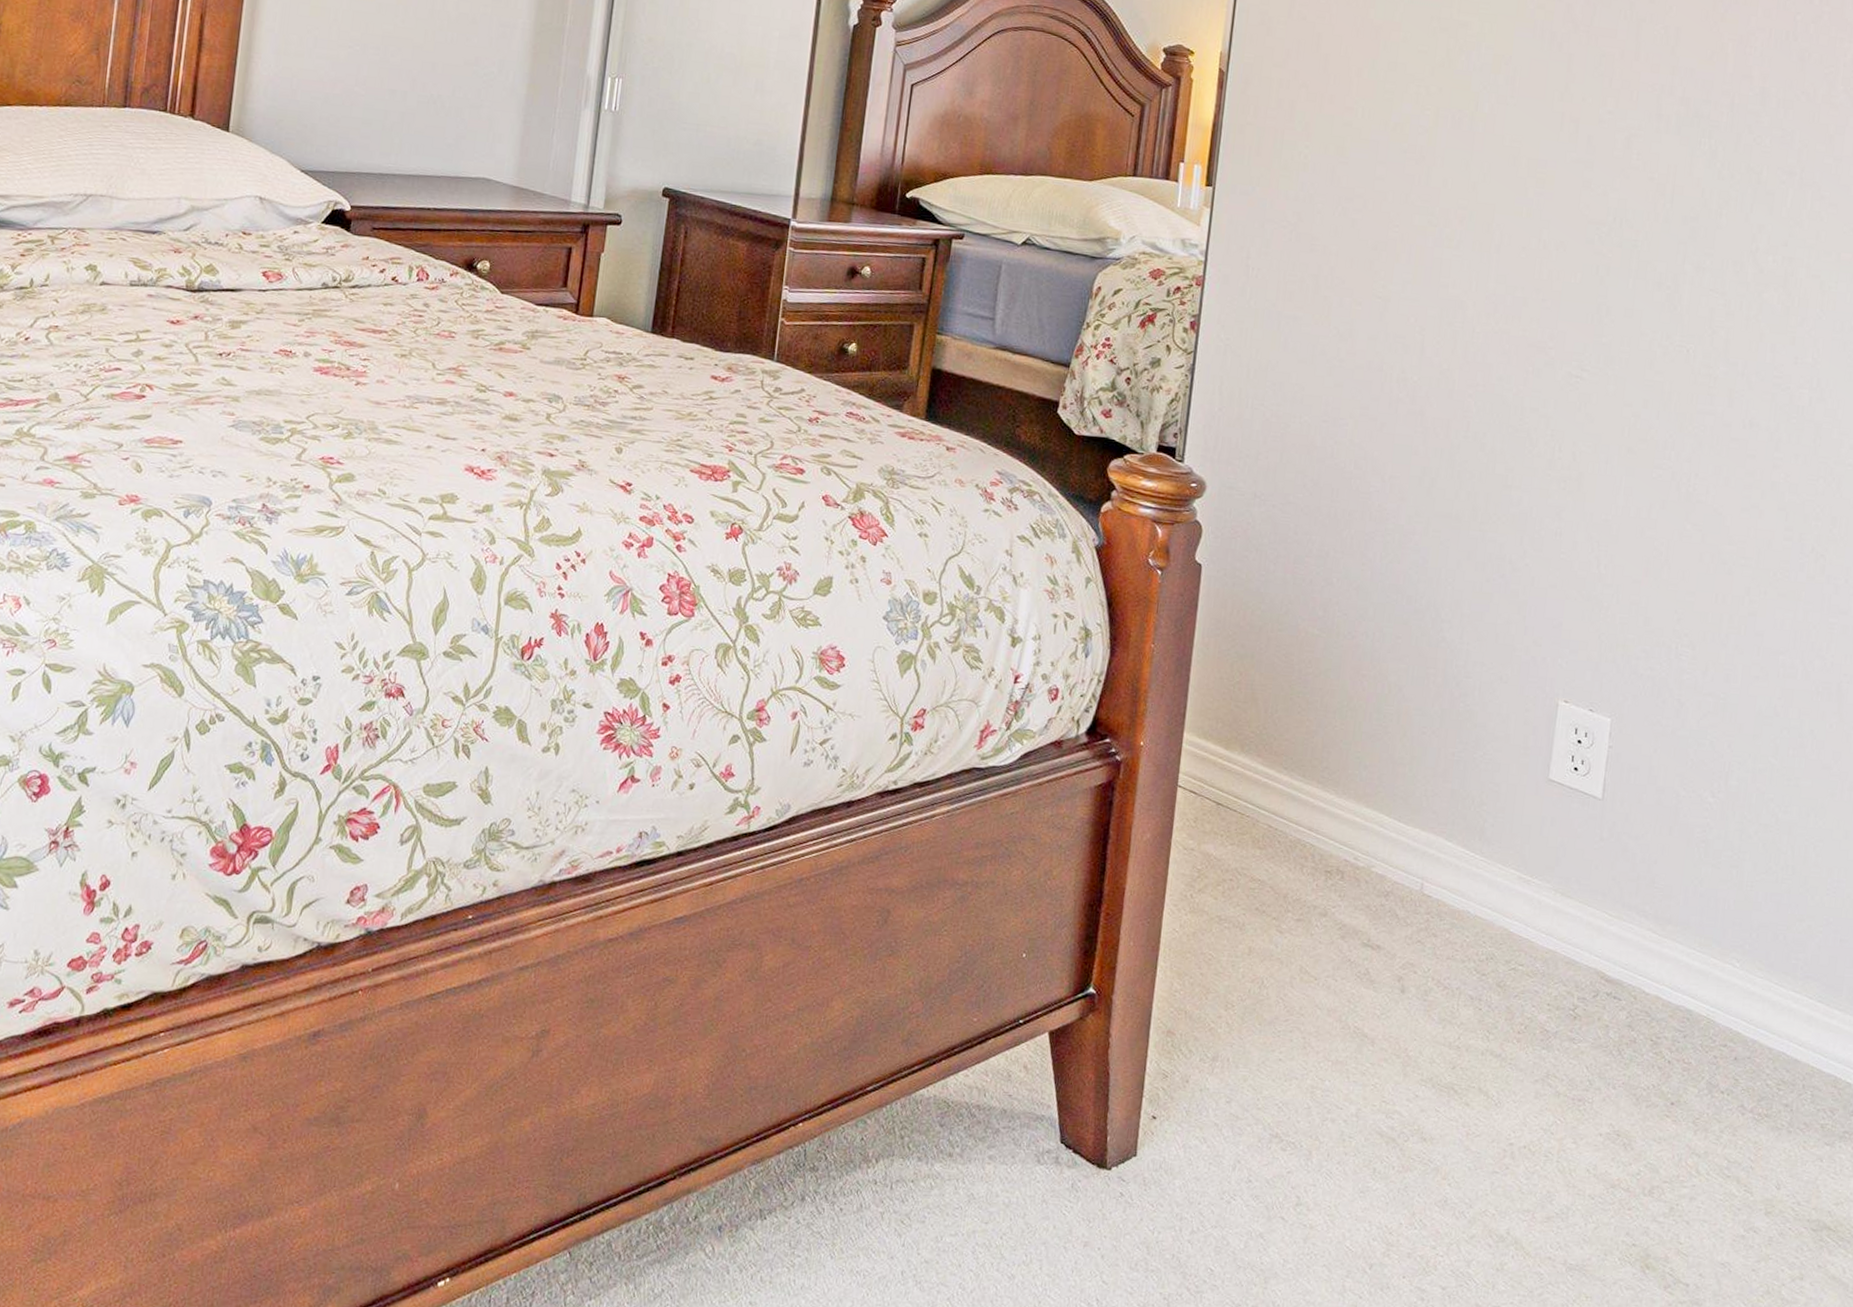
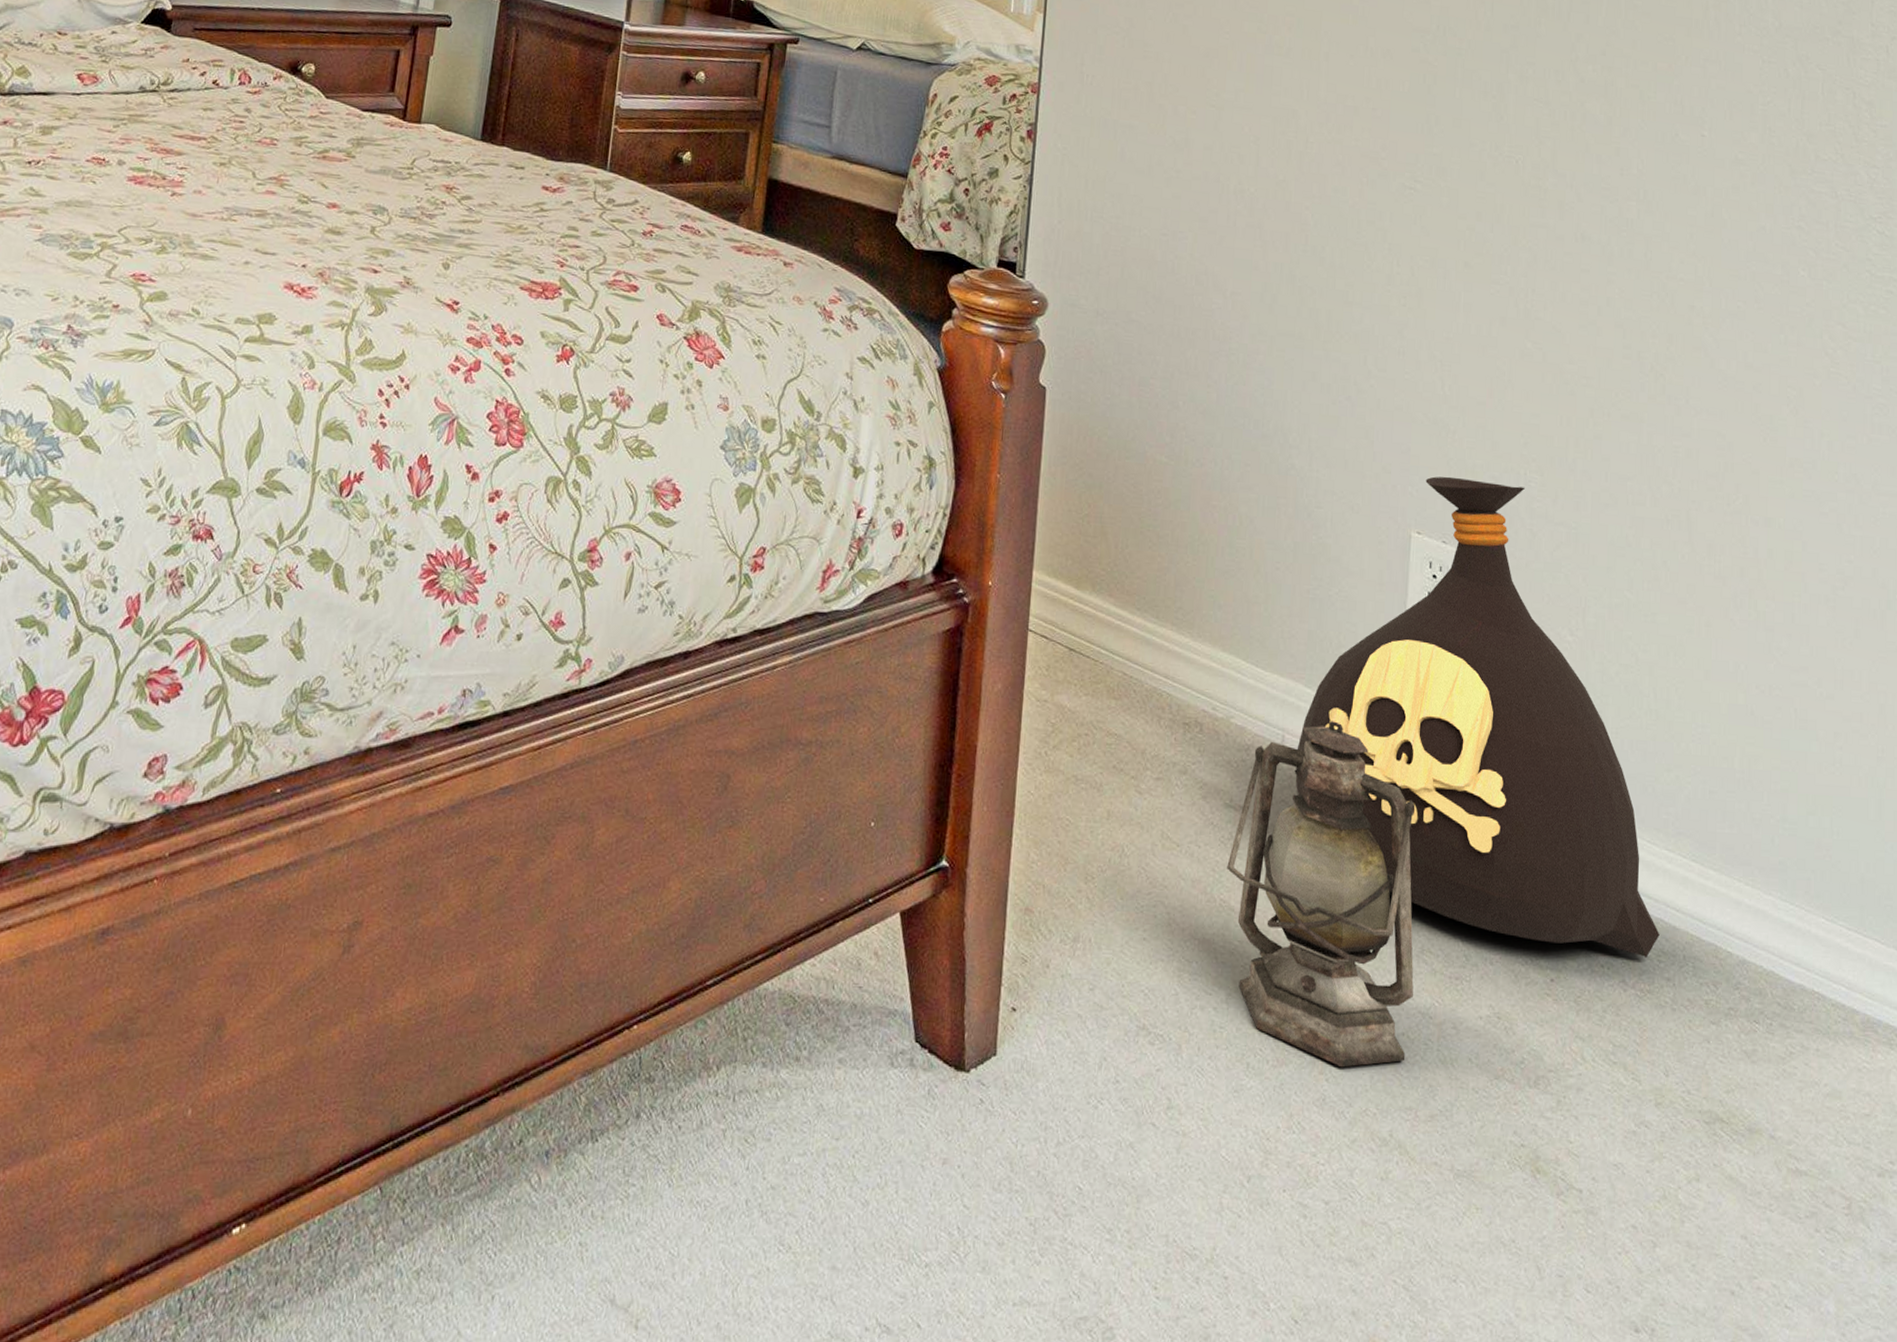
lantern: none [1362,871,1548,1175] -> present [1227,721,1416,1068]
bag: none [1431,649,1781,1086] -> present [1295,476,1660,957]

